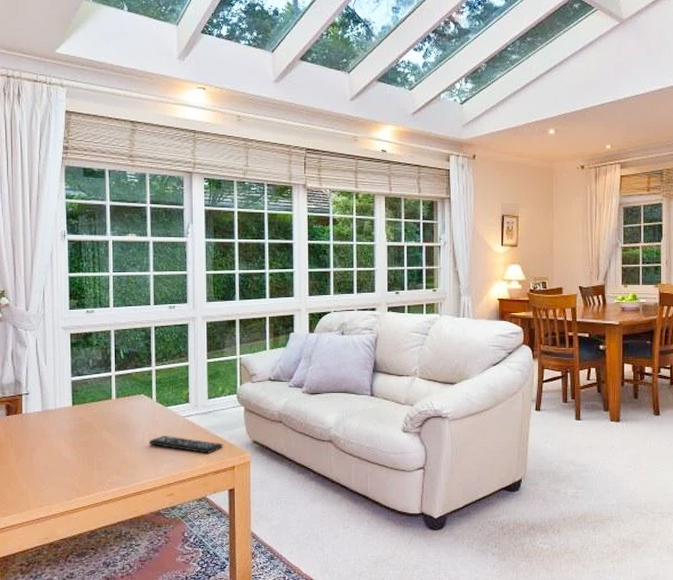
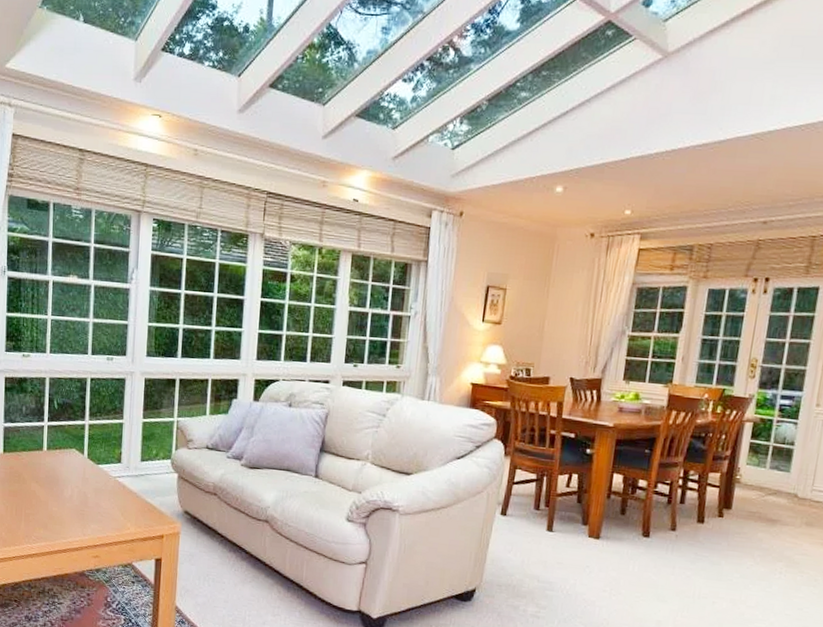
remote control: present [149,435,223,454] -> none [77,494,153,519]

